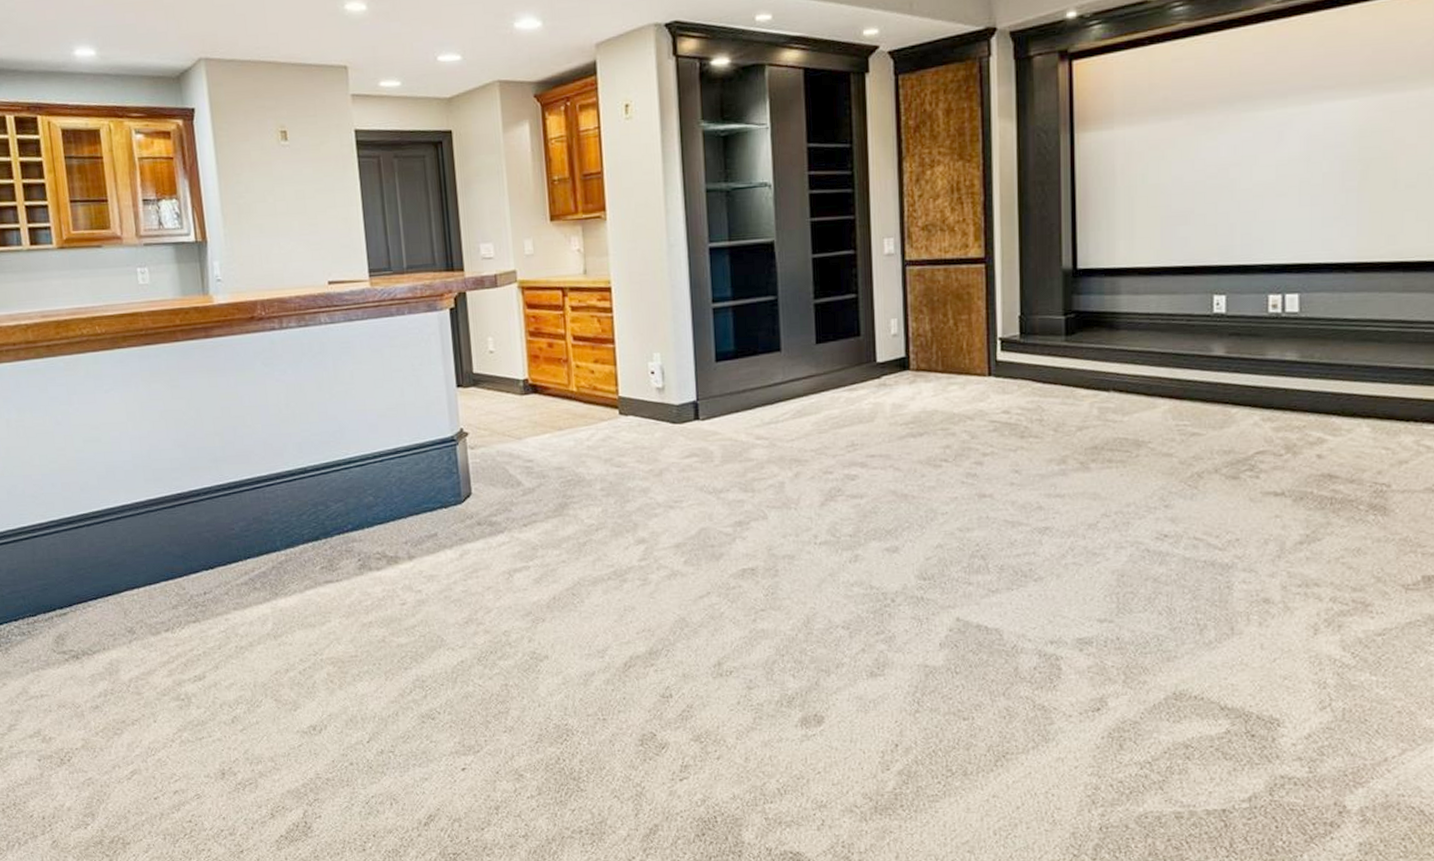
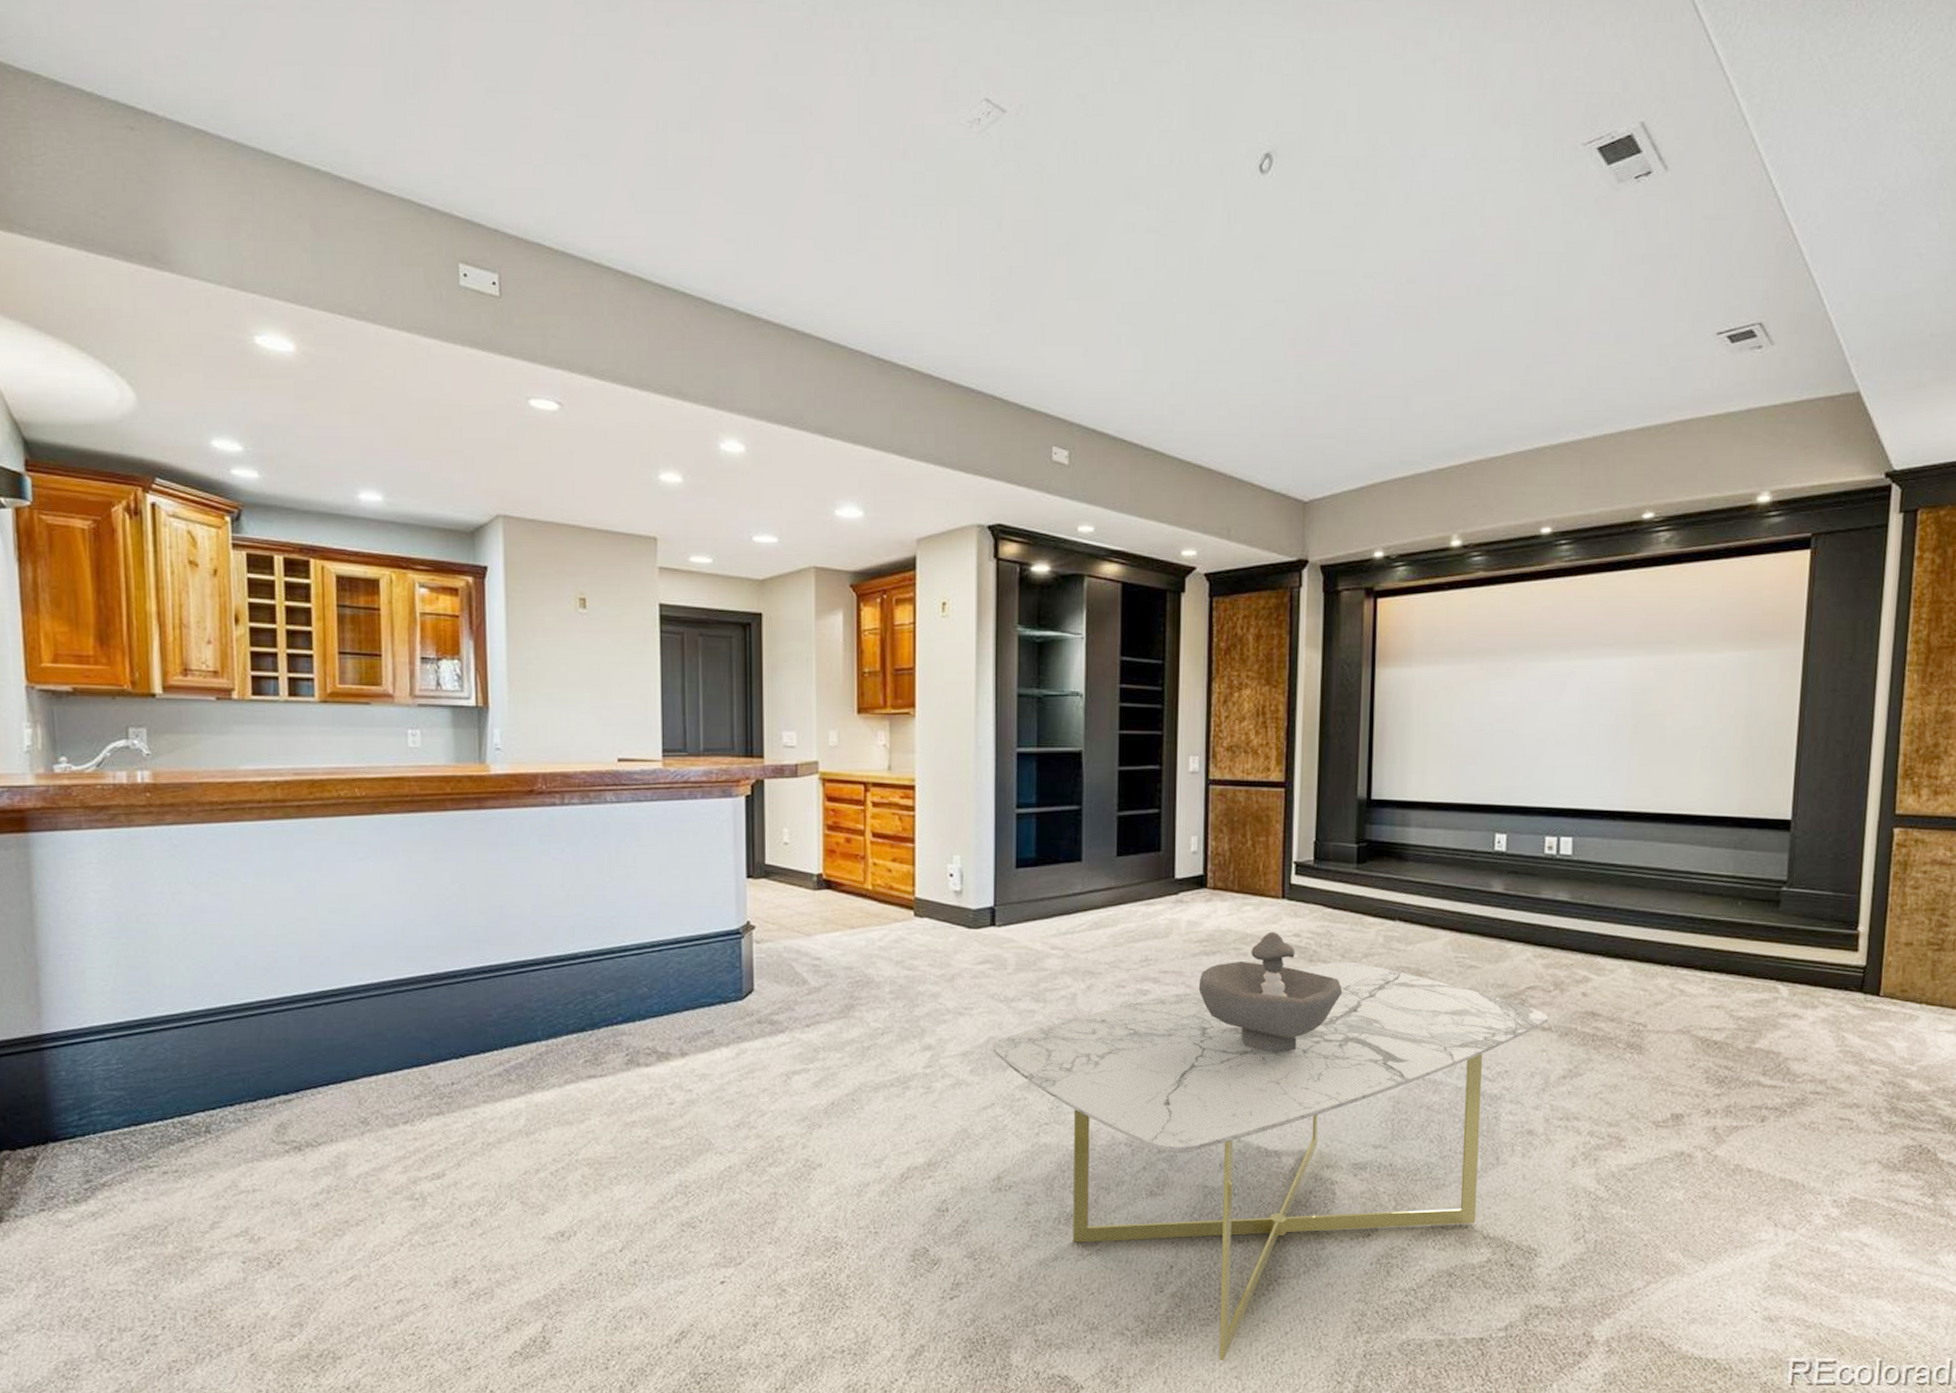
coffee table: none [704,436,1280,835] -> present [993,962,1548,1360]
decorative bowl: none [907,410,1058,532] -> present [1198,932,1343,1053]

